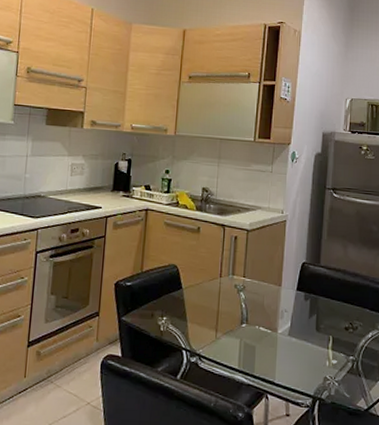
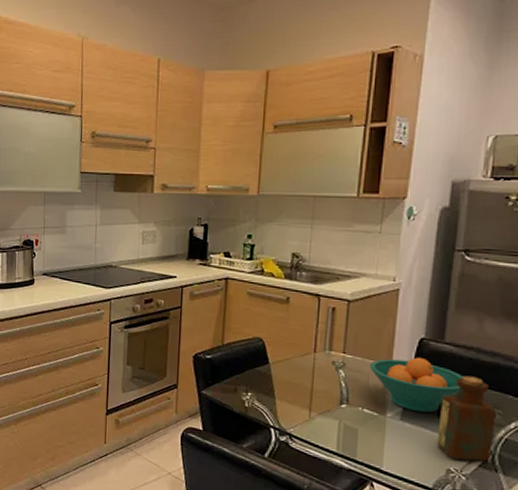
fruit bowl: none [264,279,335,328] -> present [369,357,465,413]
bottle: none [316,294,359,368] -> present [437,376,497,462]

